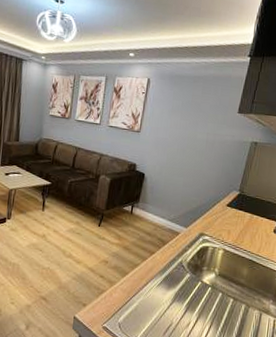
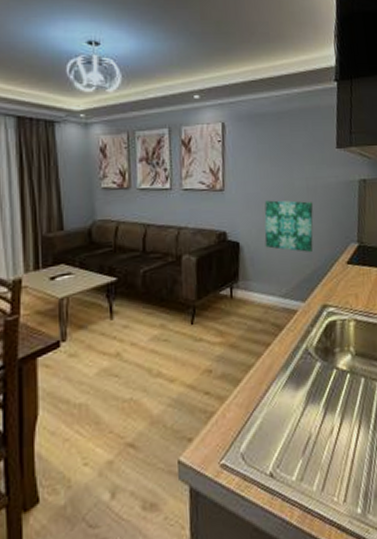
wall art: none [164,145,209,191] -> present [264,200,314,252]

